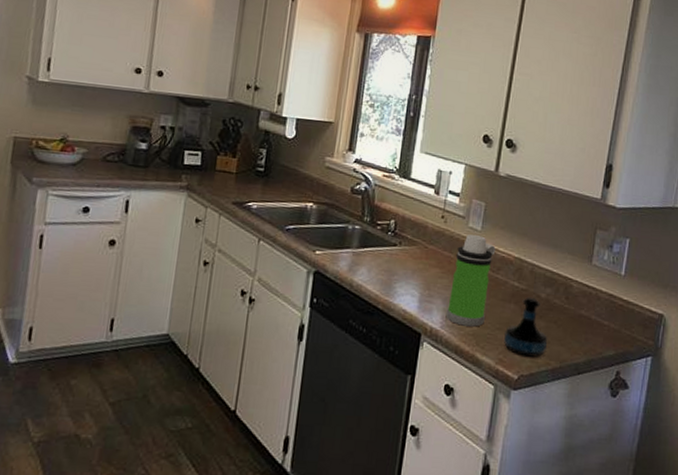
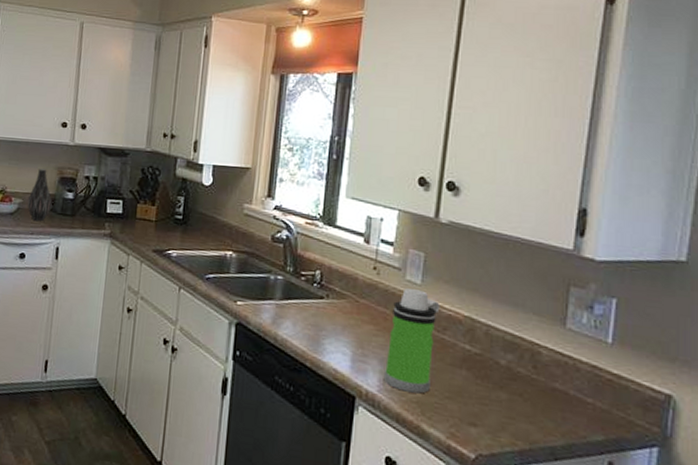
vase: none [93,116,123,173] -> present [28,169,52,221]
tequila bottle: present [504,296,548,357] -> none [456,362,512,435]

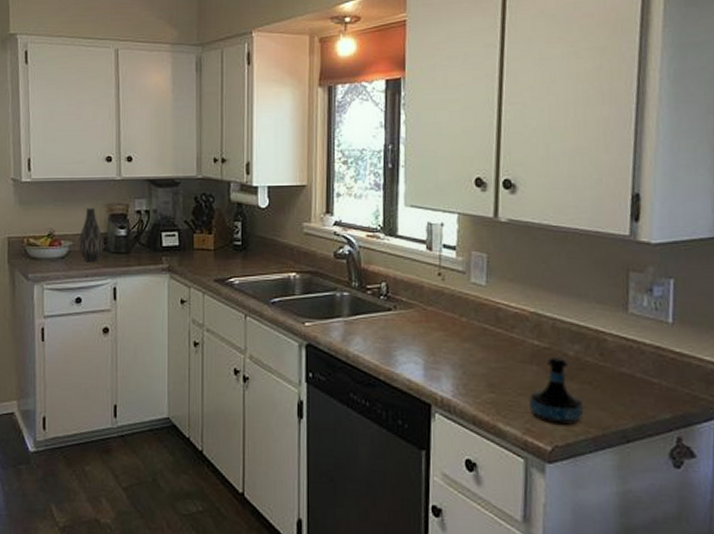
water bottle: present [383,288,440,394] -> none [456,291,507,394]
tequila bottle: none [456,362,512,435] -> present [529,356,584,425]

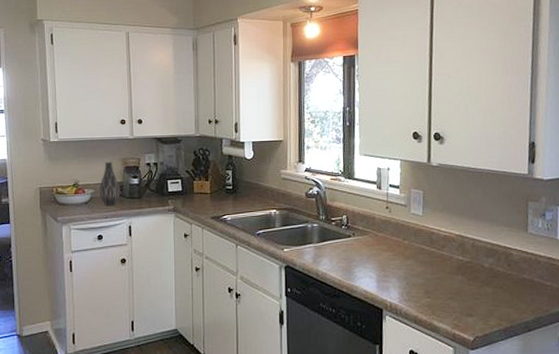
tequila bottle: present [529,356,584,425] -> none [456,267,497,320]

